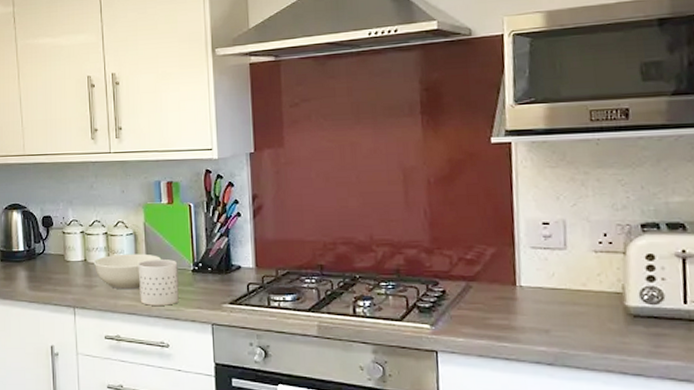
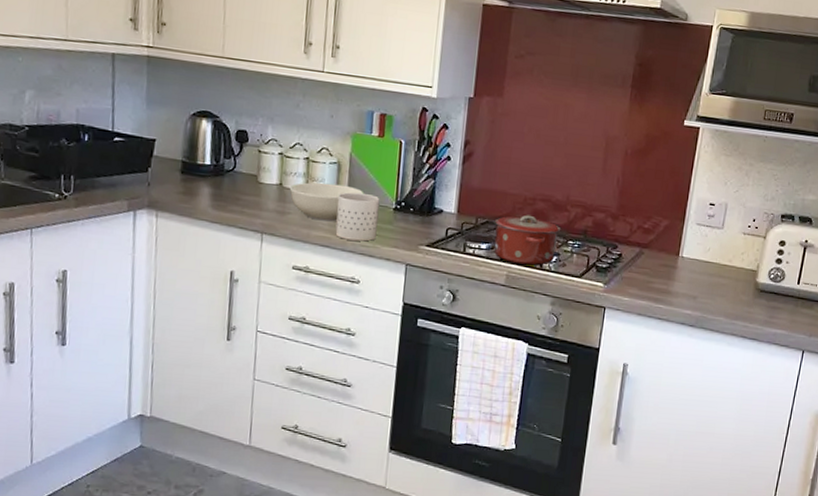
casserole: none [294,260,372,313] -> present [493,215,563,266]

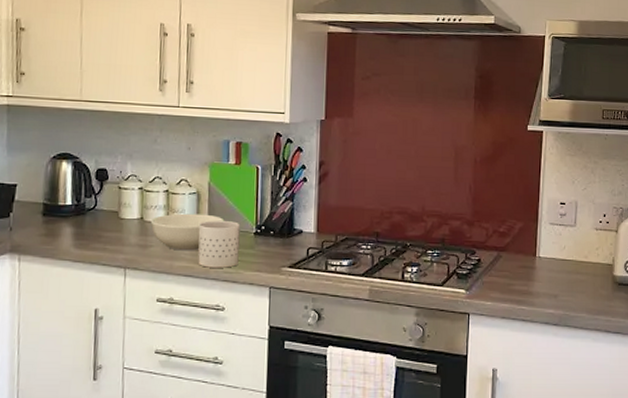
casserole: present [493,215,563,266] -> none [352,228,421,278]

